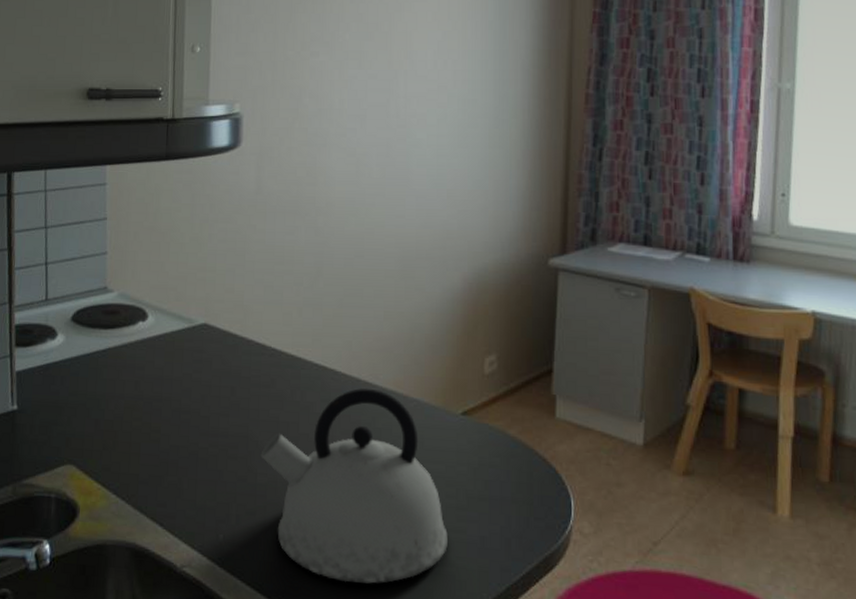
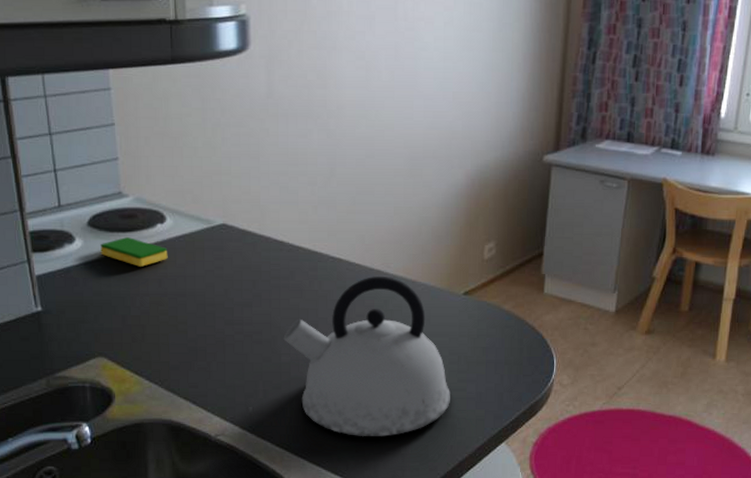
dish sponge: none [81,334,147,367] -> present [100,237,168,267]

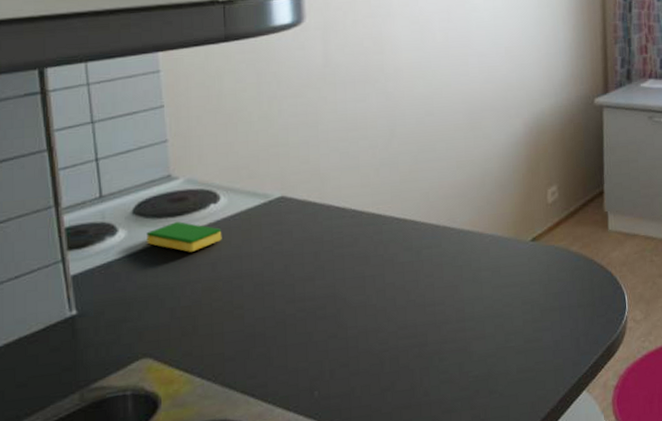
kettle: present [283,275,450,437] -> none [349,231,527,407]

